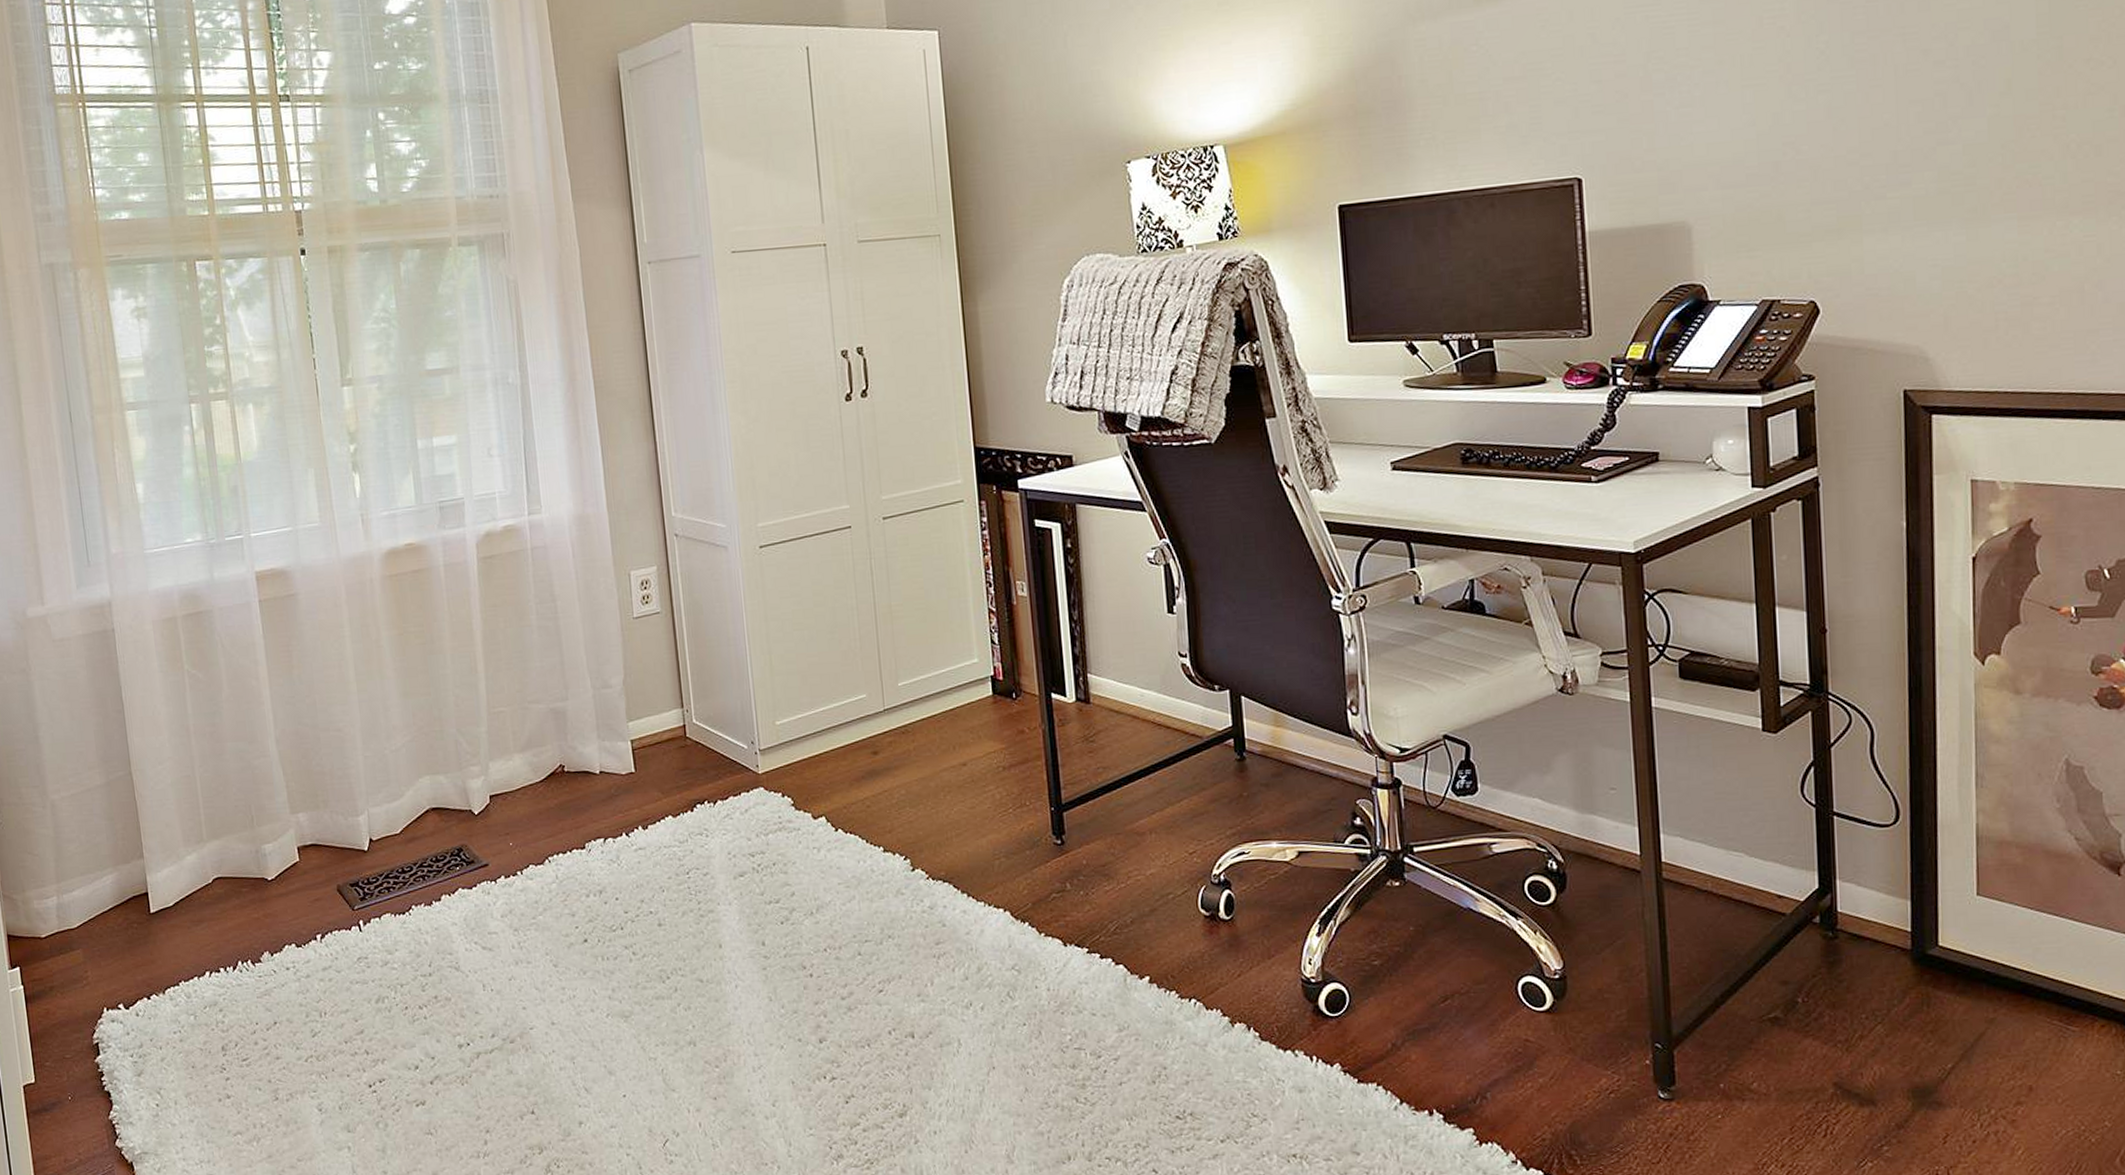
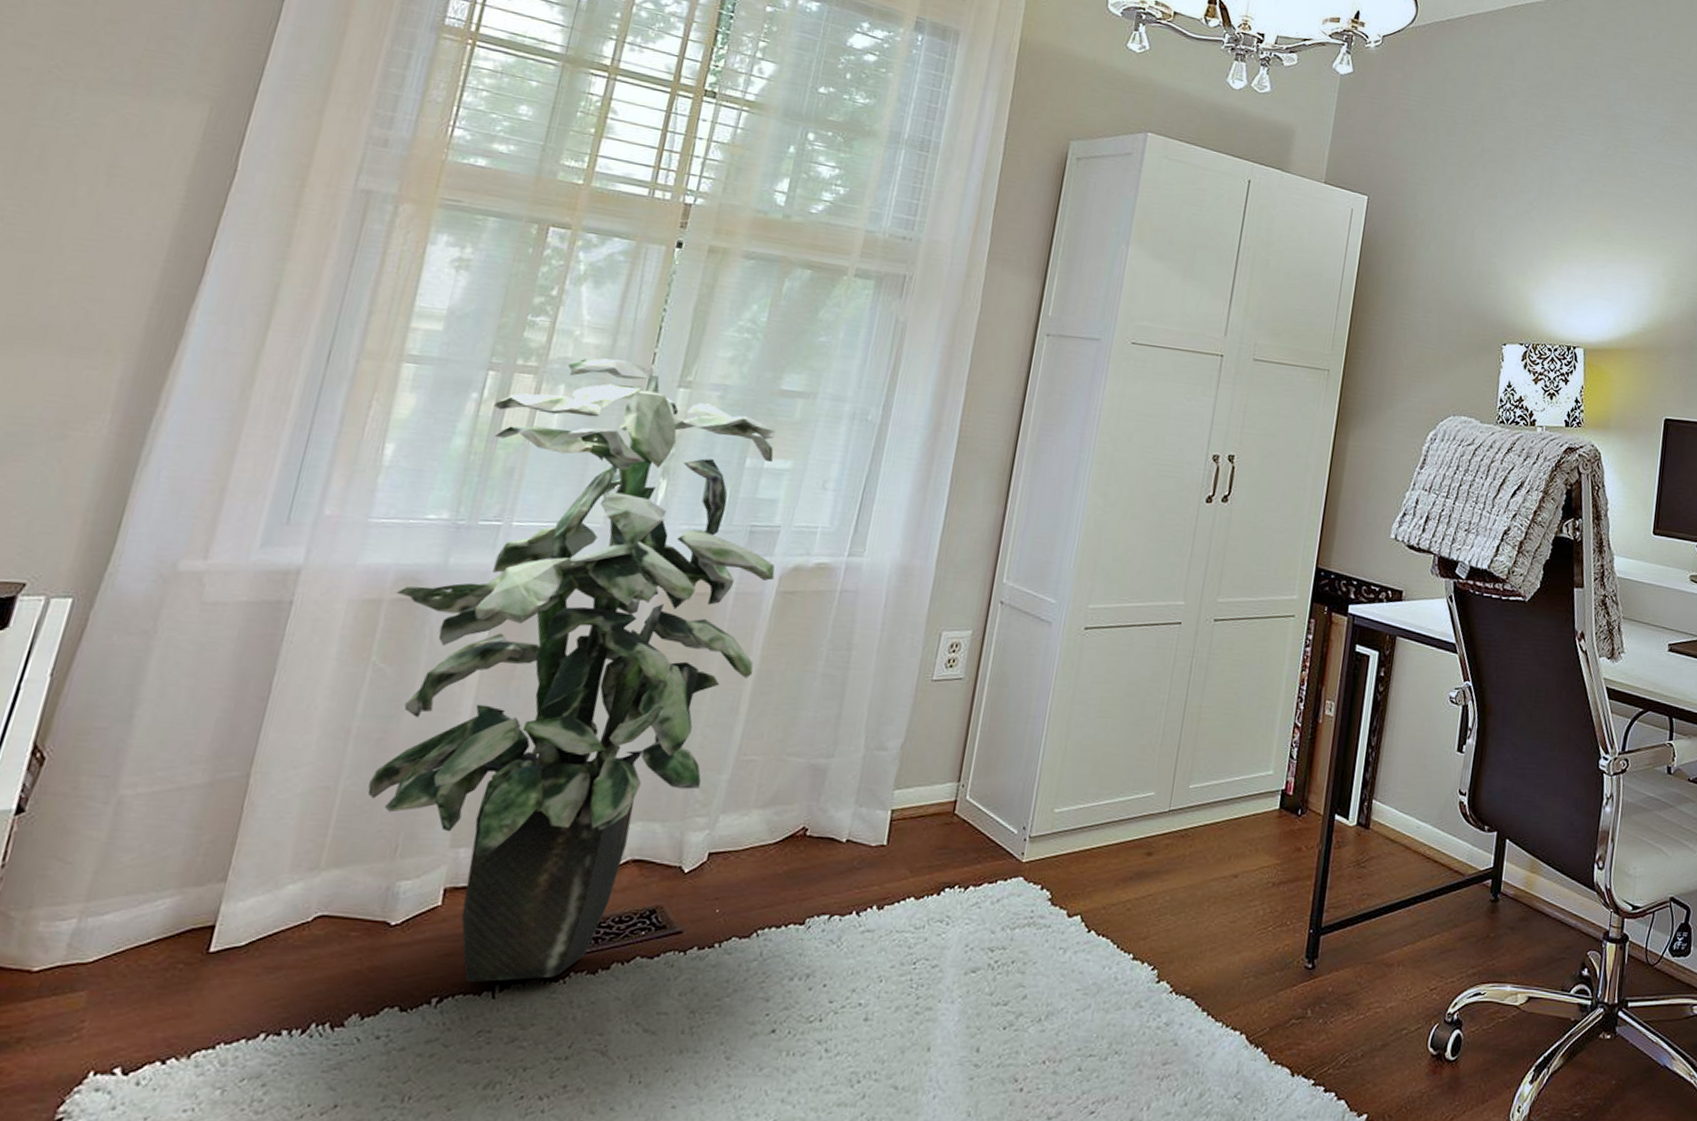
indoor plant: none [184,371,479,921] -> present [368,358,775,983]

